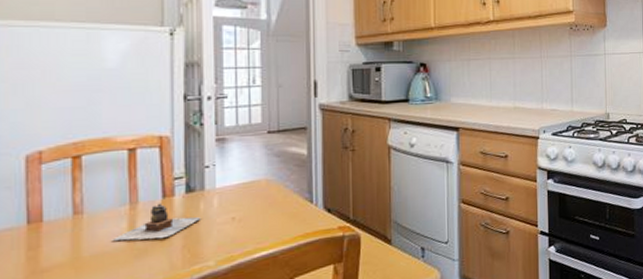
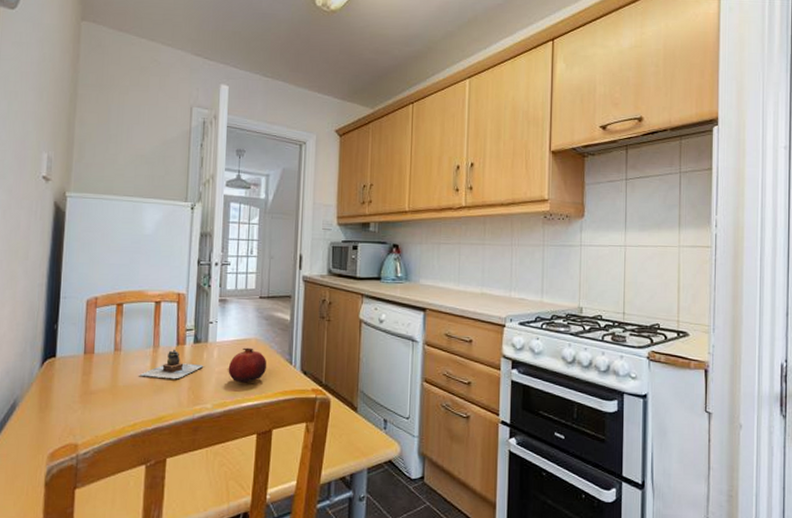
fruit: none [233,190,283,232] -> present [228,347,267,383]

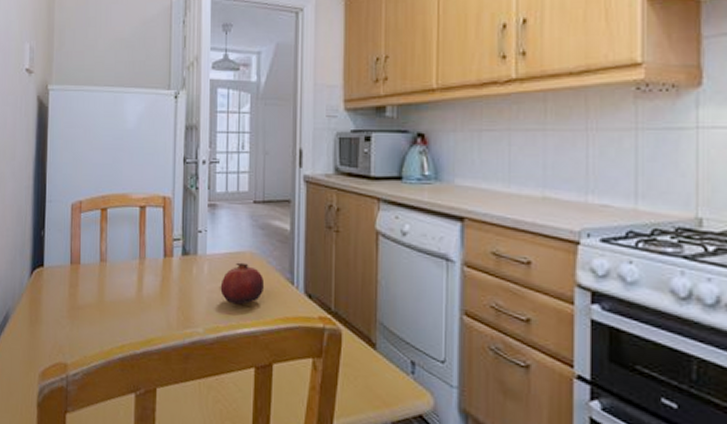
teapot: present [139,349,204,379] -> none [125,261,194,297]

